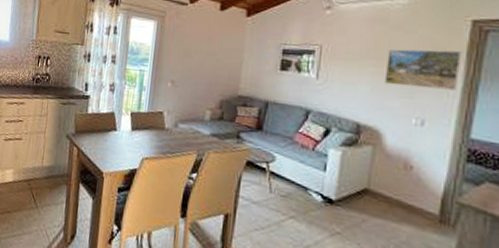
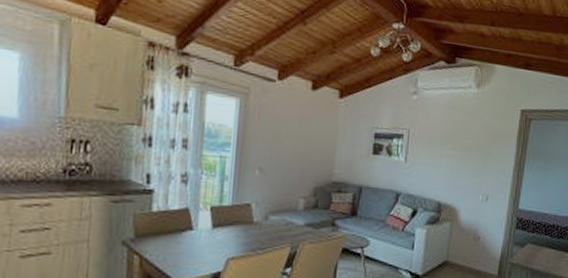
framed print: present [384,49,463,91] -> none [459,134,514,170]

